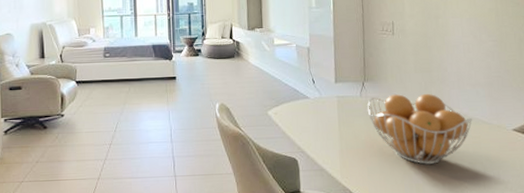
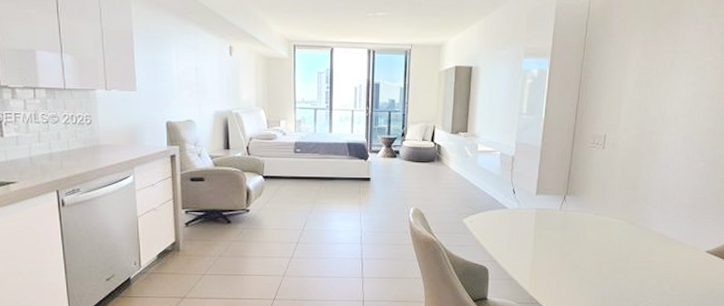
fruit basket: present [367,93,472,164] -> none [565,210,668,280]

